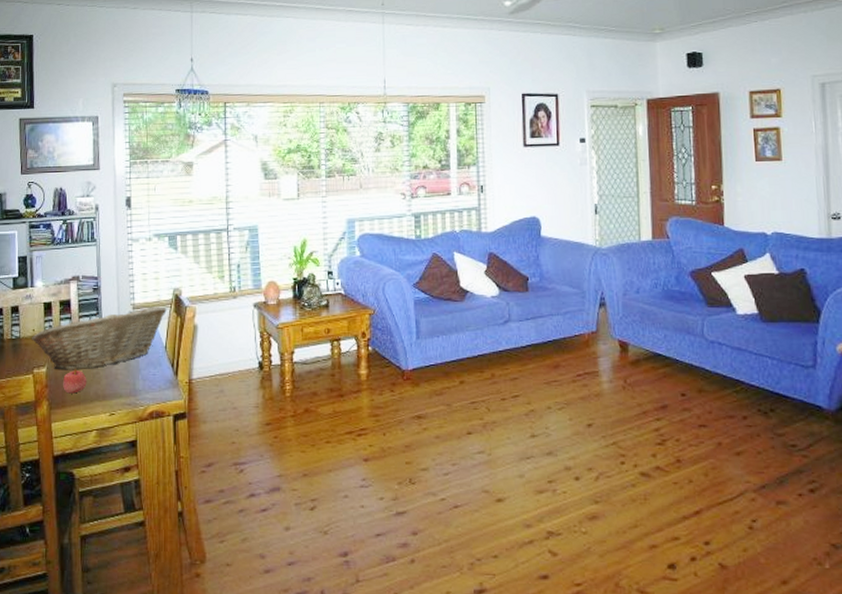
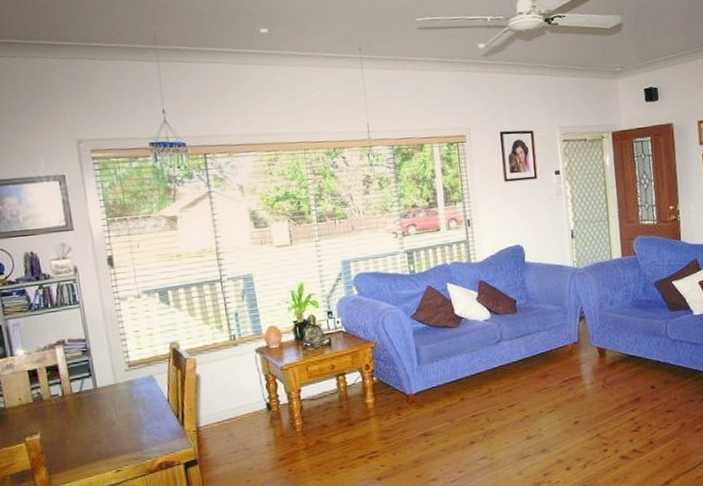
fruit basket: present [31,306,167,370] -> none [18,361,166,435]
apple: present [63,369,87,394] -> none [60,432,87,457]

